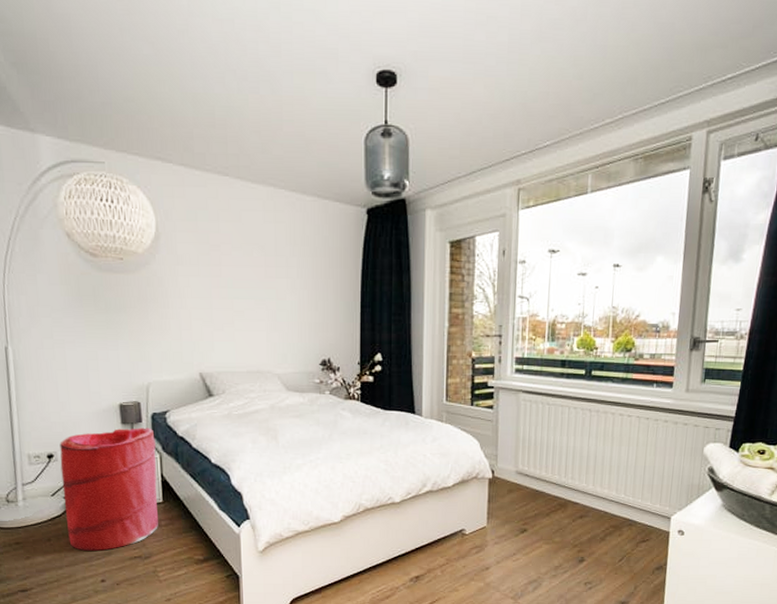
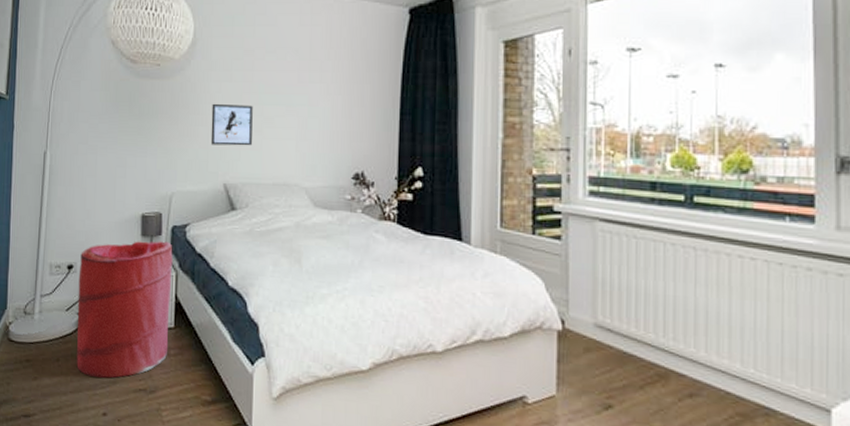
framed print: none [181,297,224,338] -> present [210,103,253,146]

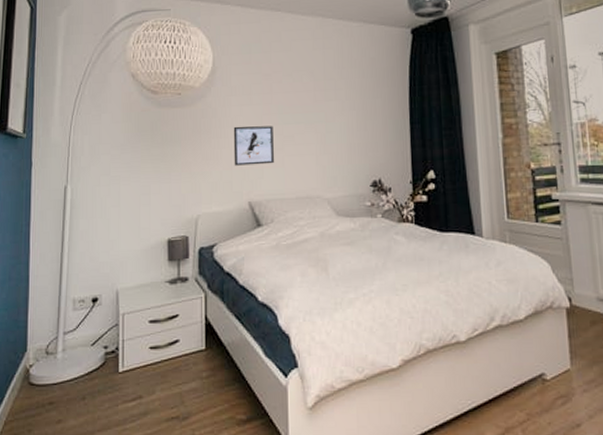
laundry hamper: present [76,241,173,378] -> none [103,264,201,411]

